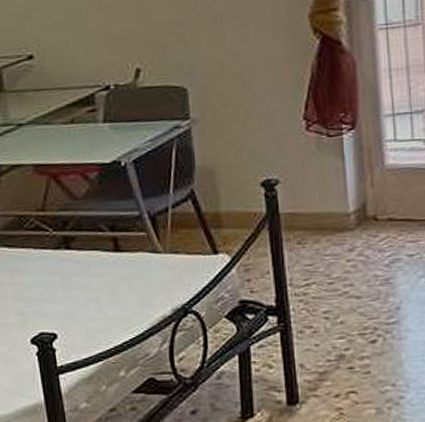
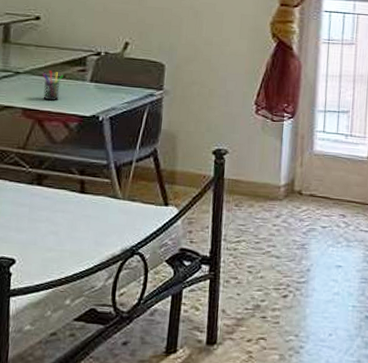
pen holder: none [48,116,72,151] -> present [42,70,63,100]

